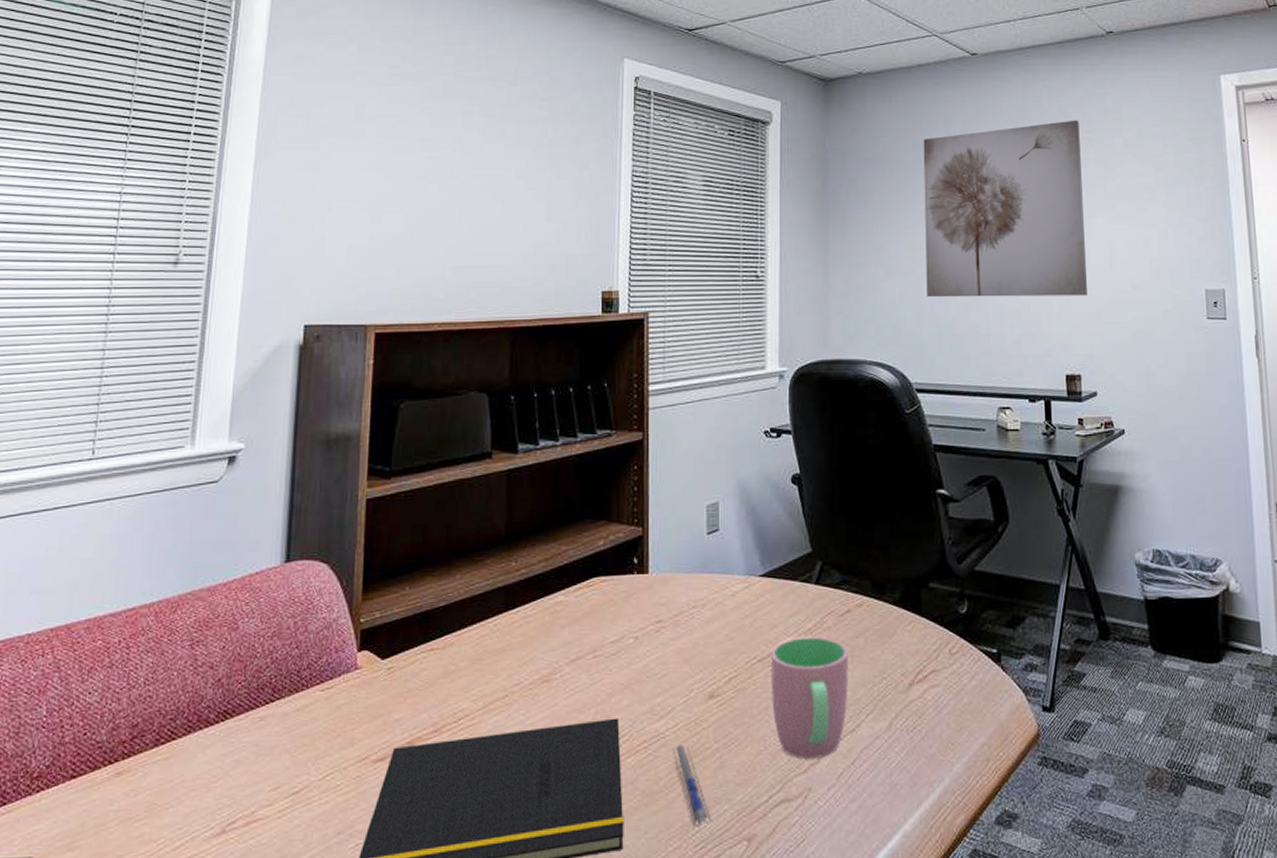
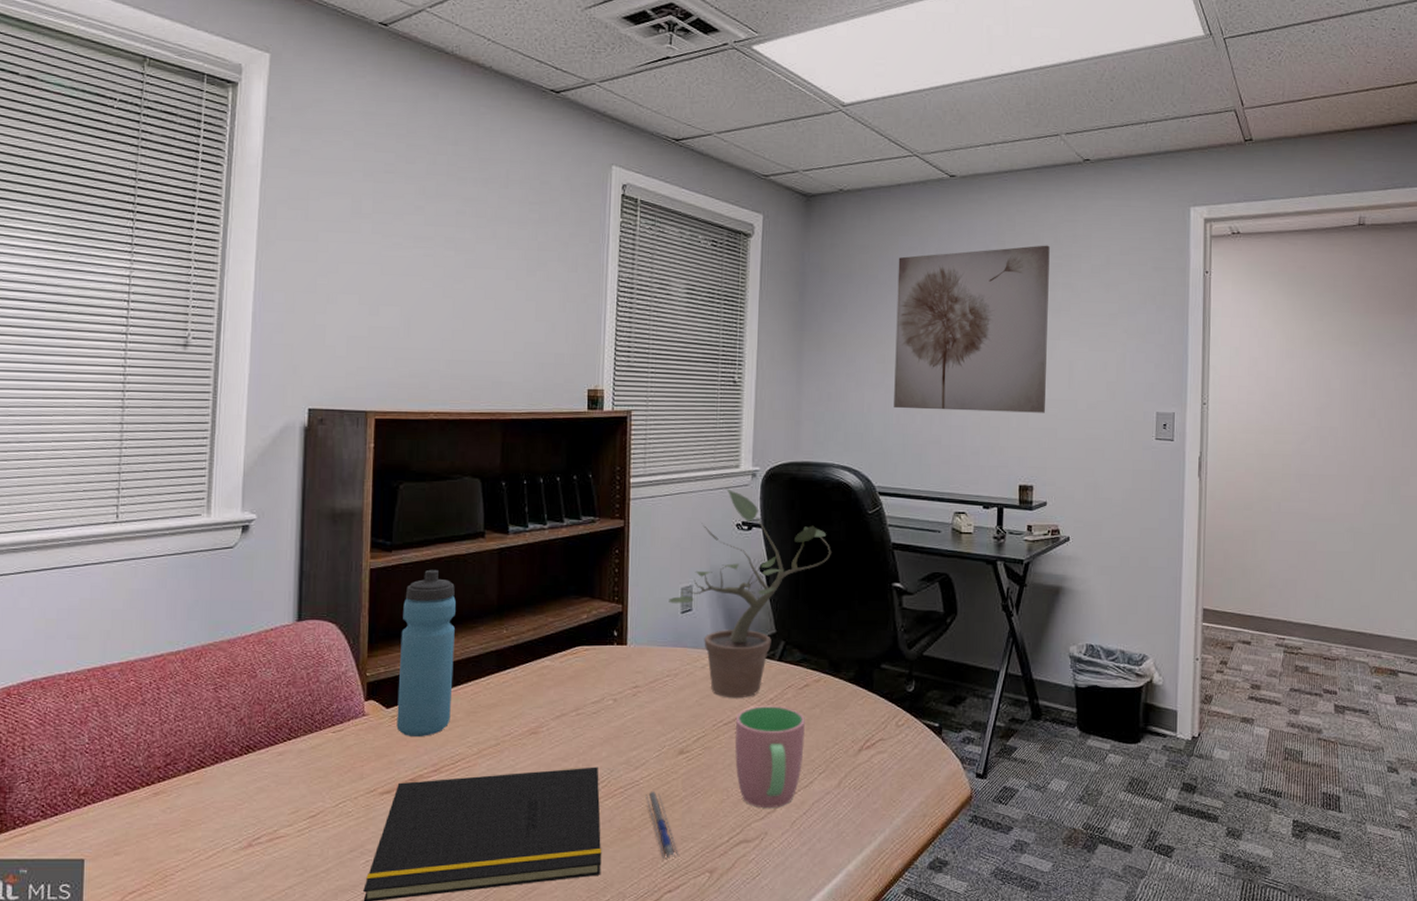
water bottle: none [393,496,460,691] -> present [396,569,456,736]
potted plant: none [693,391,868,630] -> present [669,487,831,698]

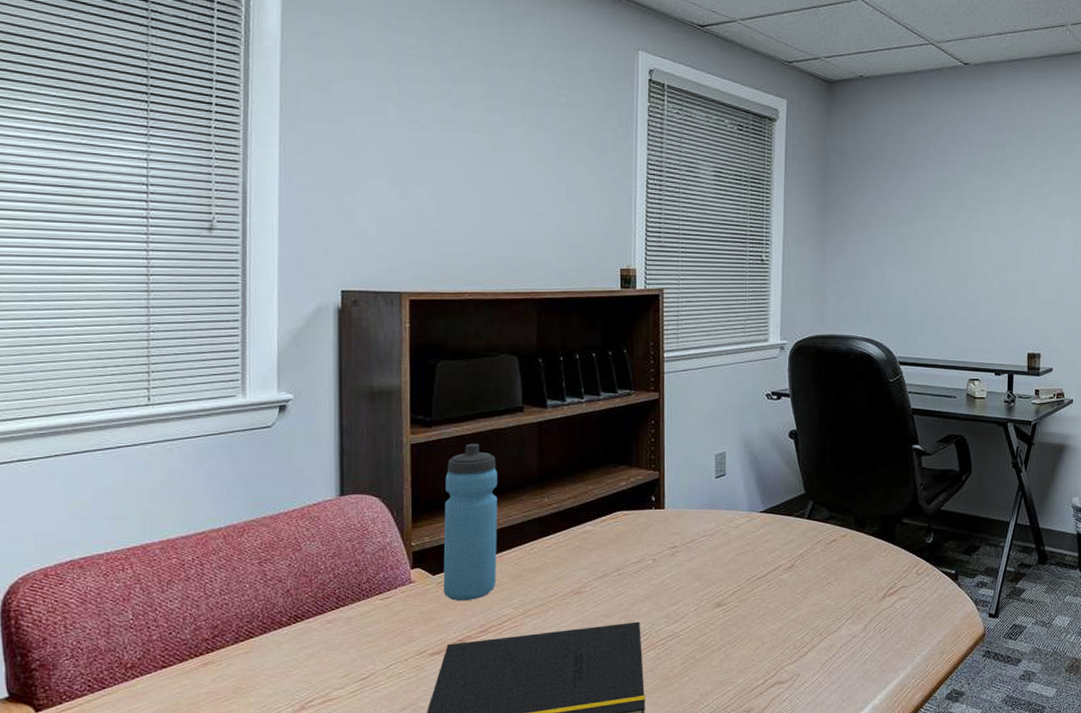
pen: present [646,791,679,859] -> none [686,641,718,702]
potted plant: present [669,487,831,698] -> none [703,360,856,555]
cup: present [735,705,805,809] -> none [768,559,833,653]
wall art: present [894,245,1050,413] -> none [912,130,1056,287]

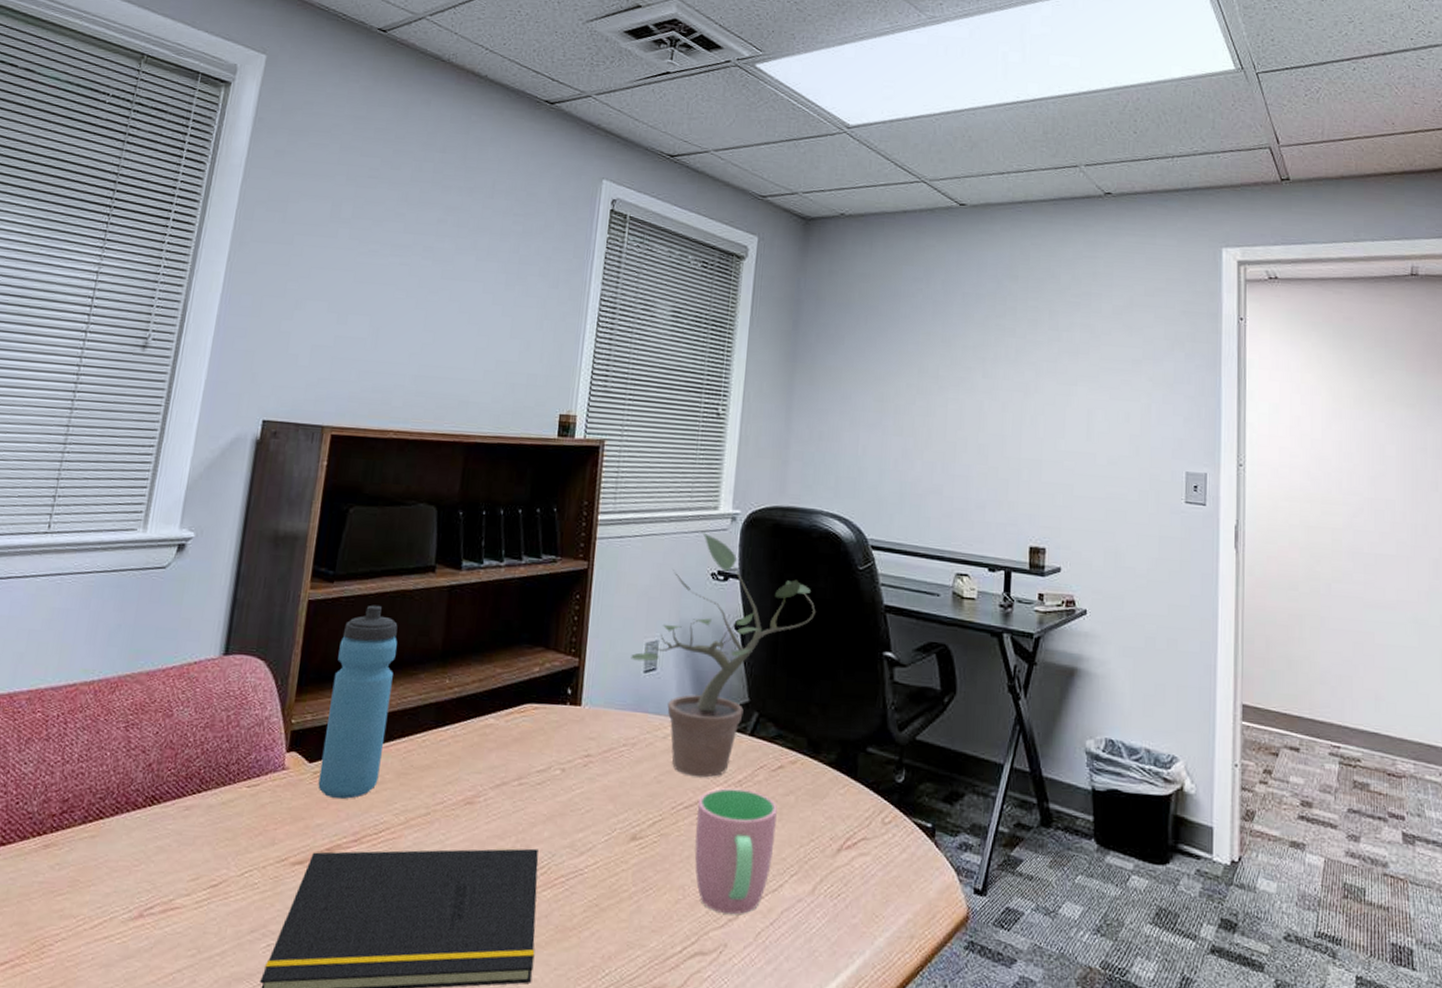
potted plant: none [703,360,856,555] -> present [631,531,816,777]
cup: none [768,559,833,653] -> present [694,787,777,915]

